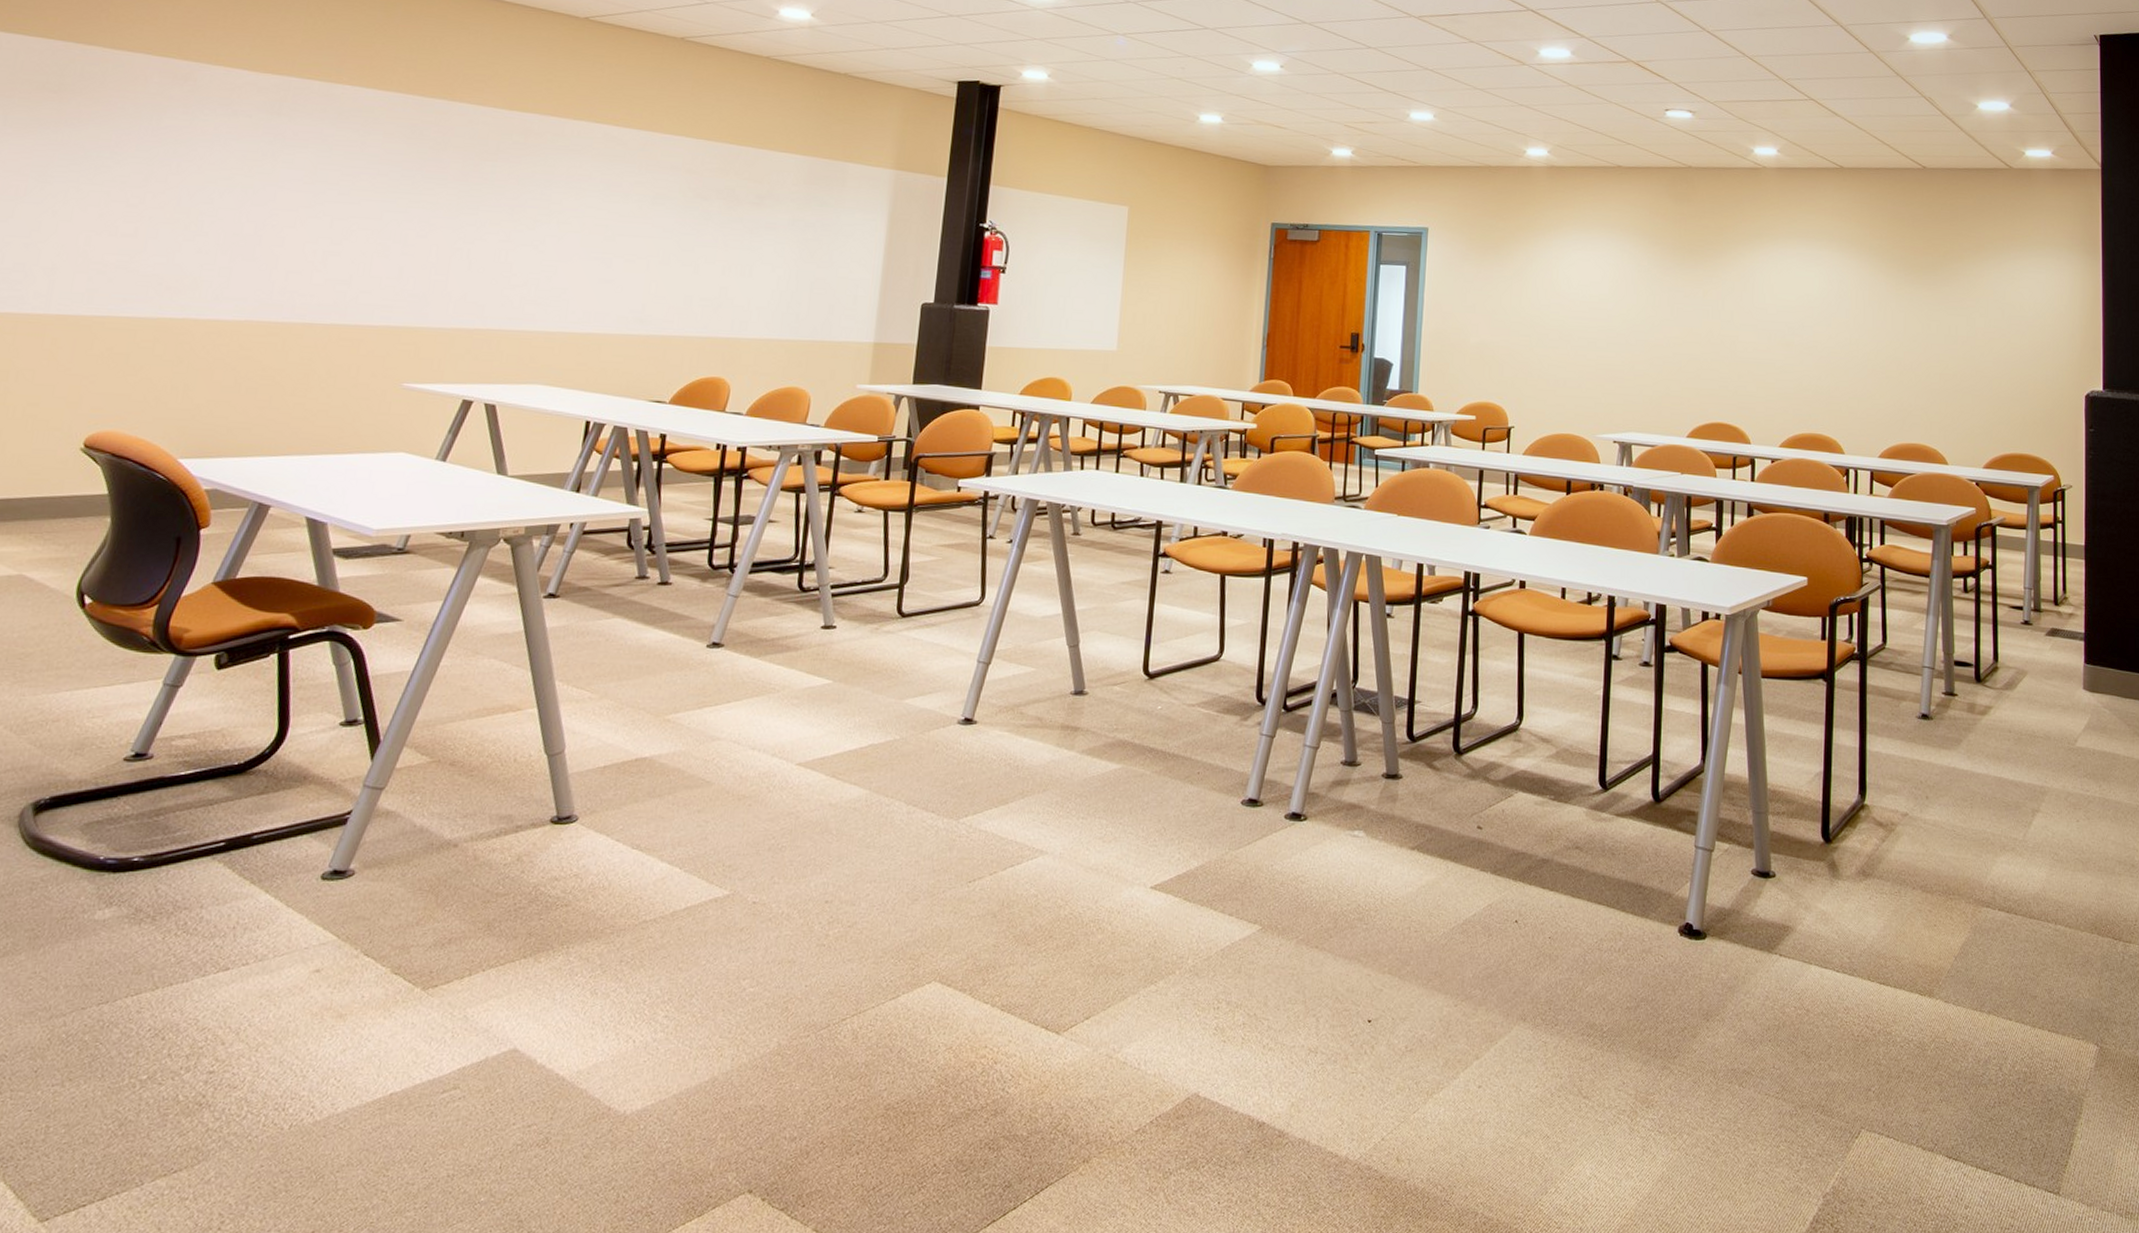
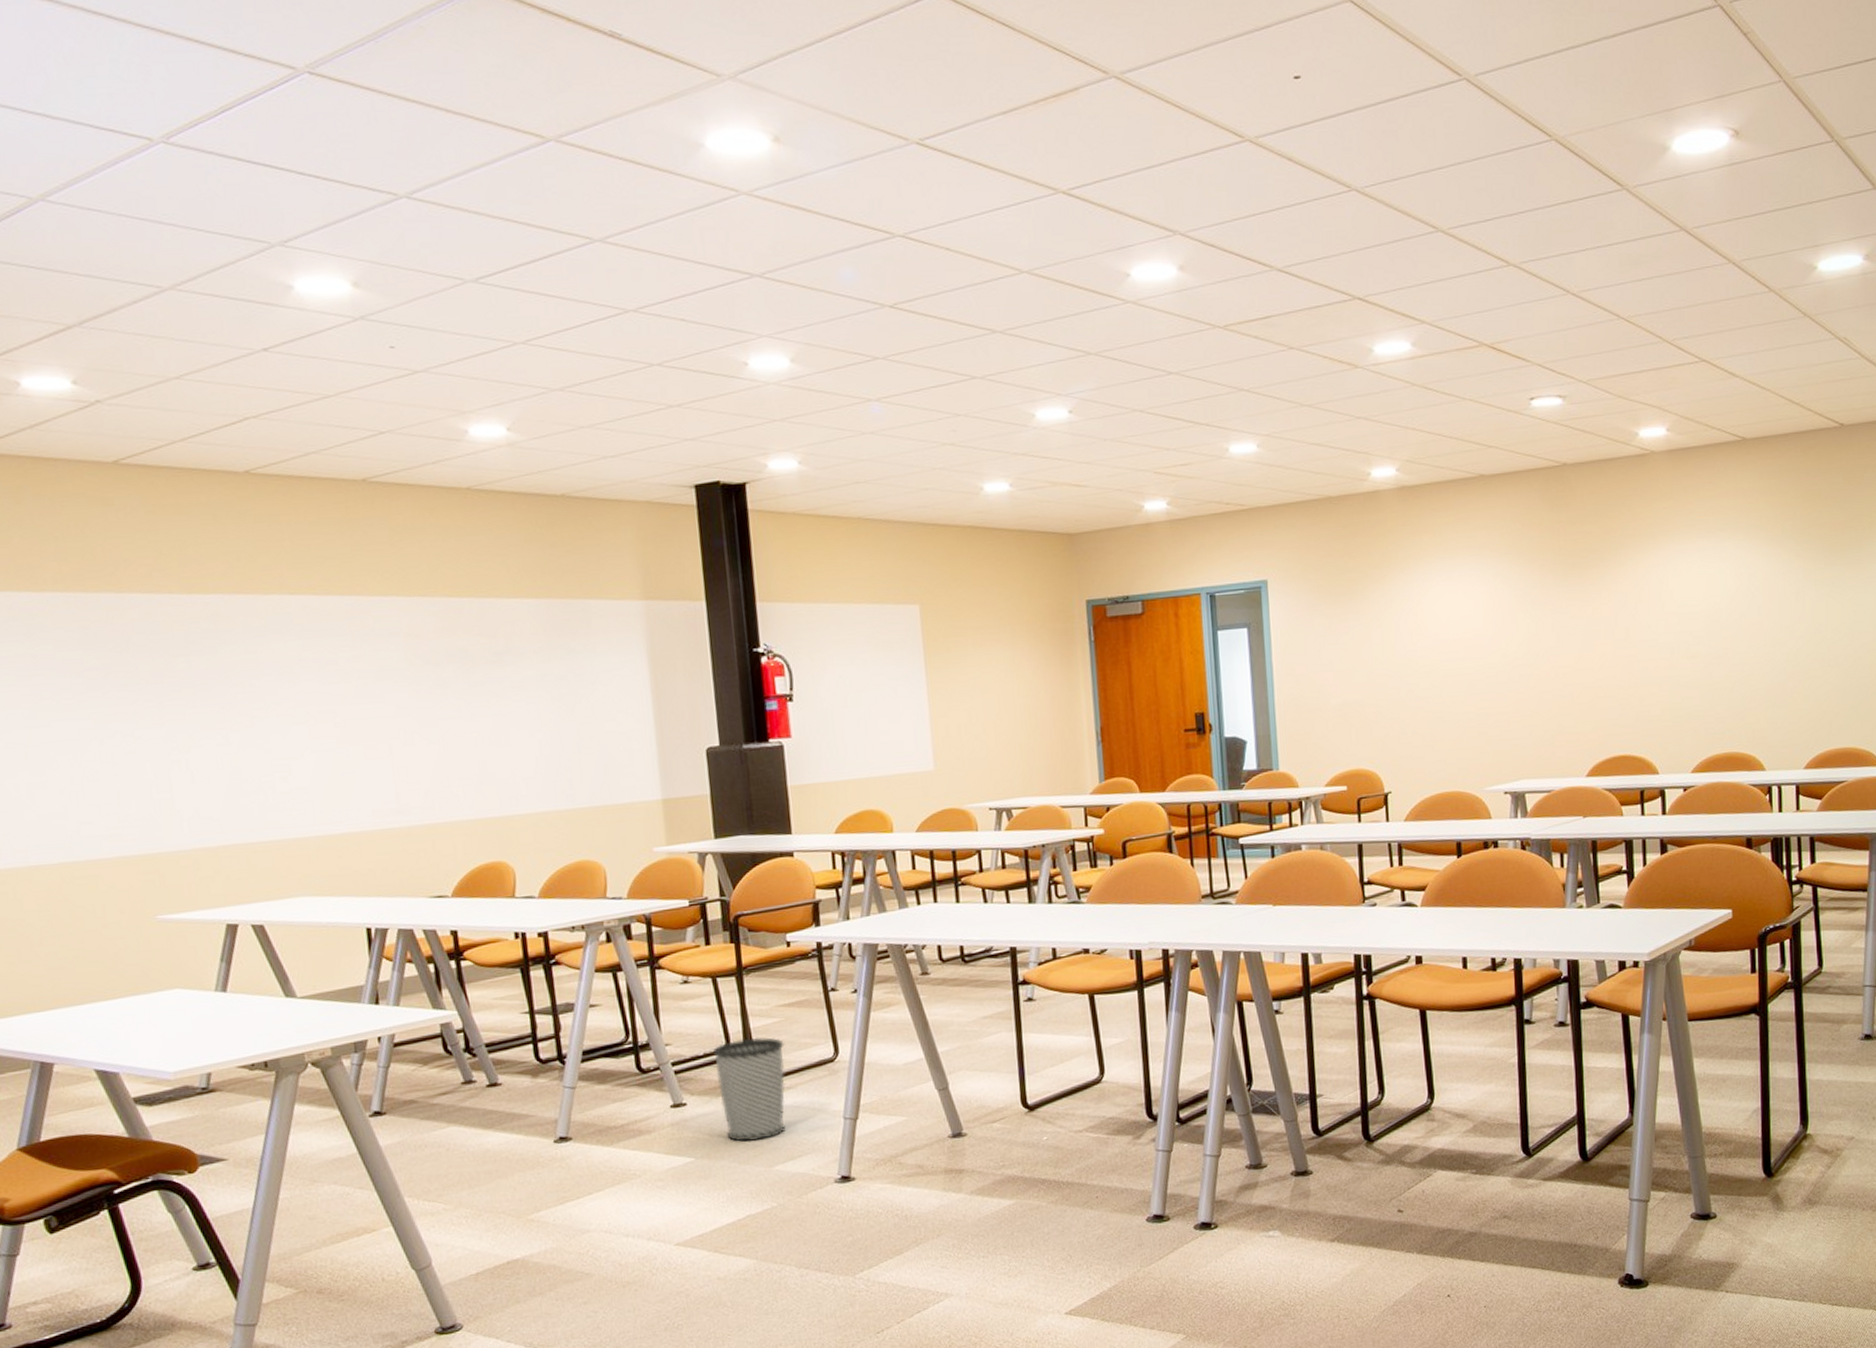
wastebasket: none [867,571,937,673] -> present [713,1037,786,1142]

